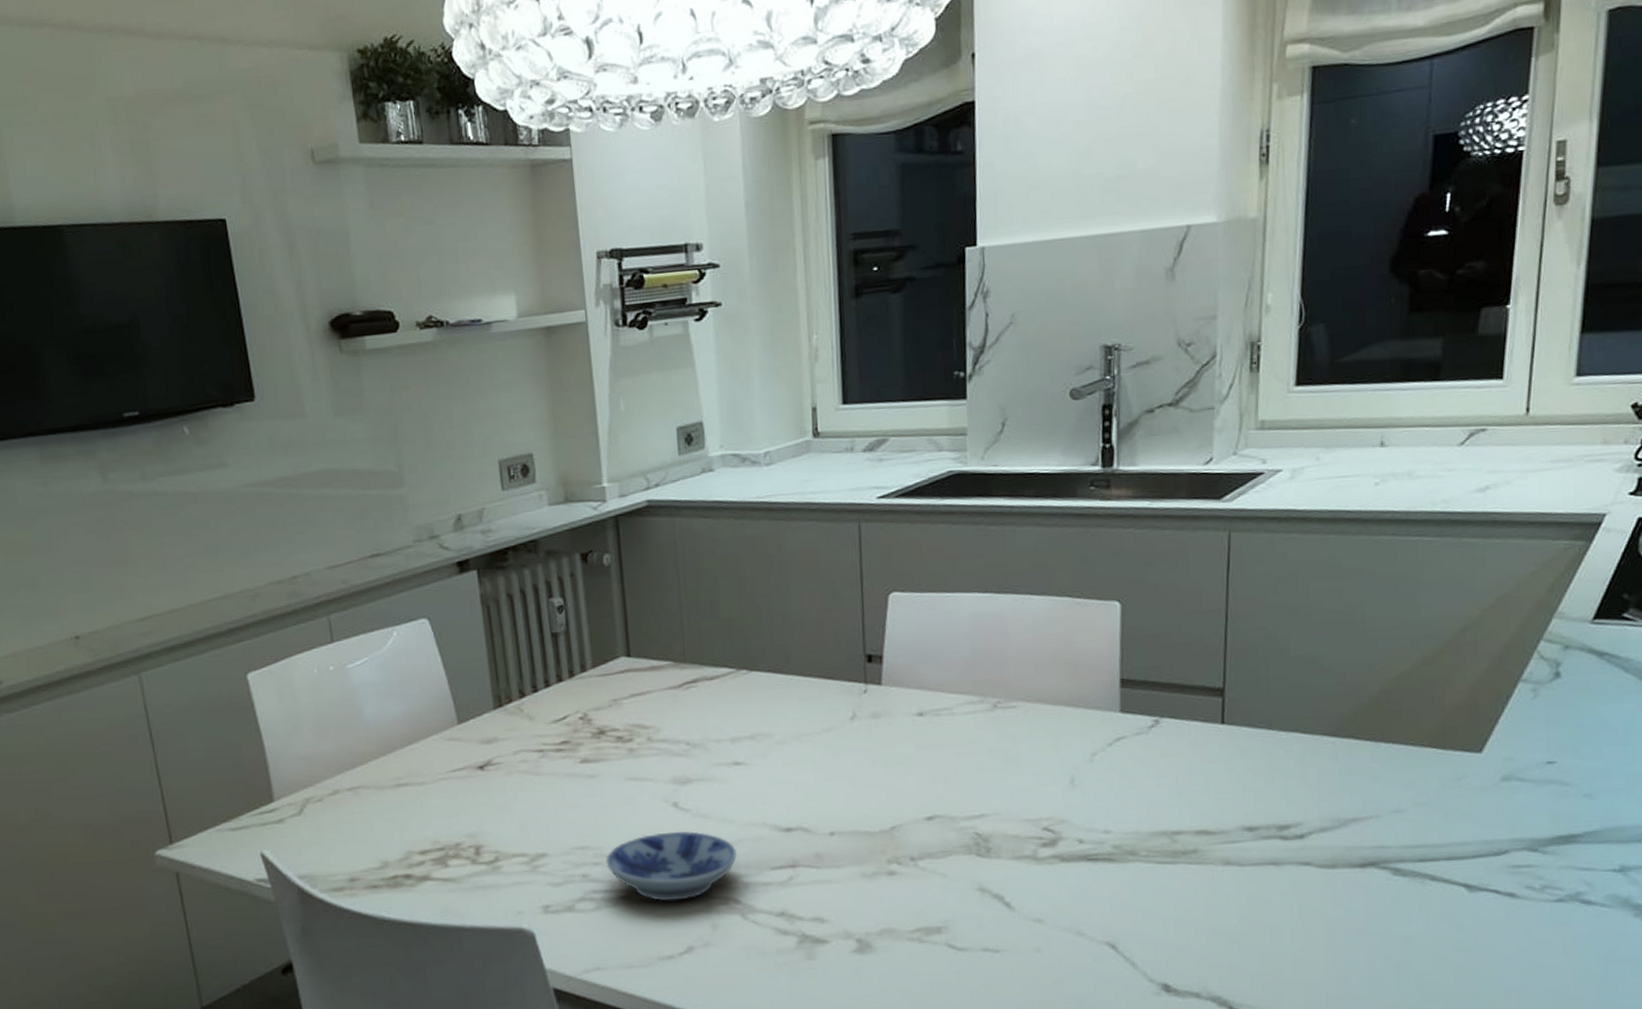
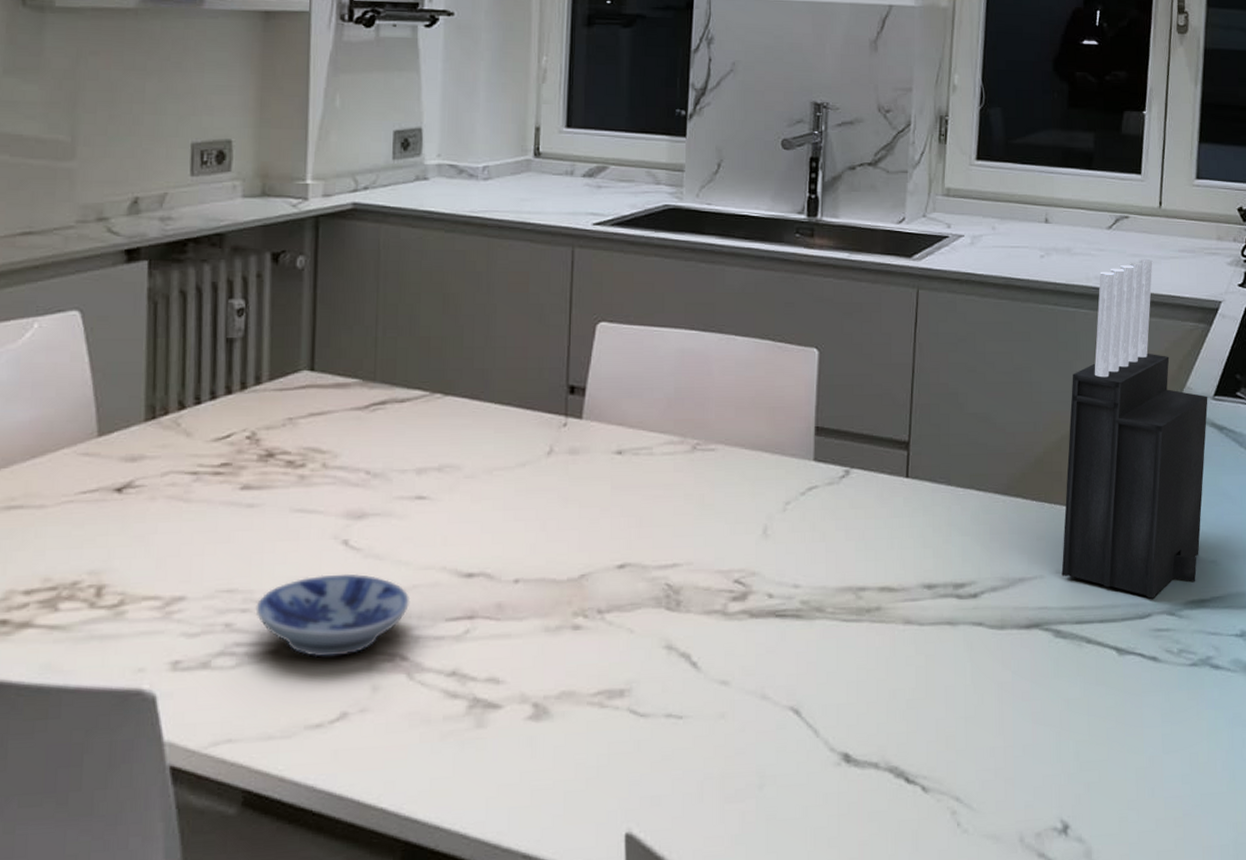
knife block: none [1401,474,1585,835] -> present [1061,258,1208,599]

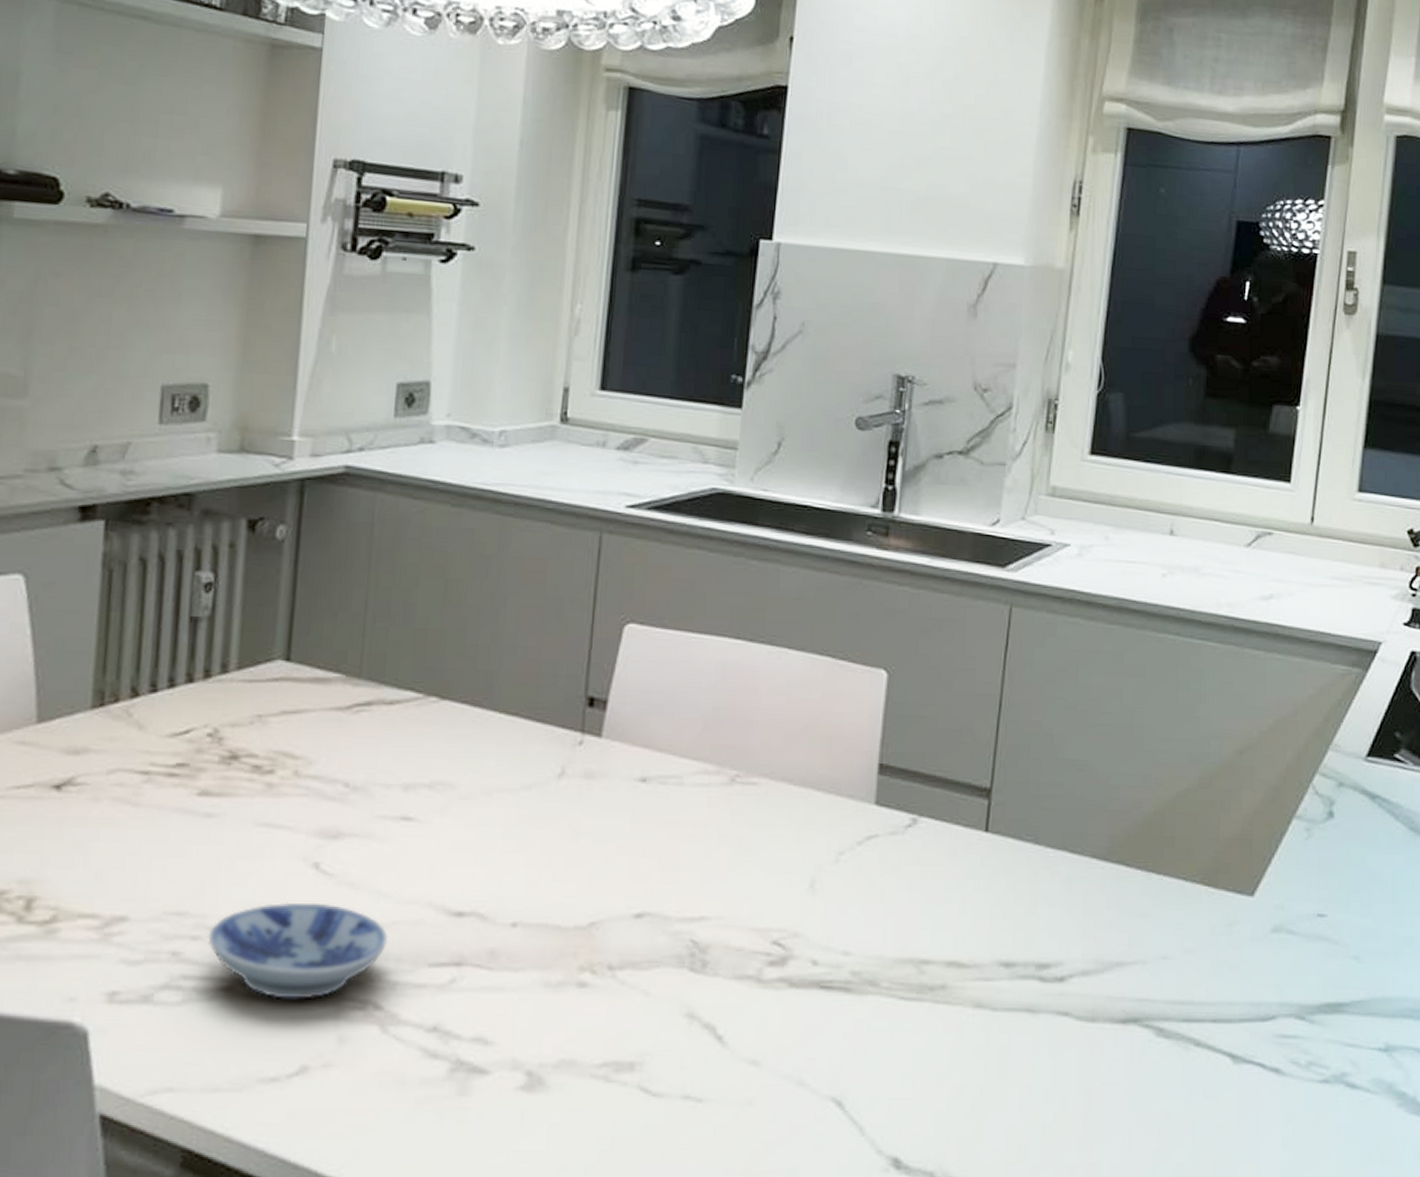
knife block: present [1061,258,1208,599] -> none [1168,584,1359,998]

